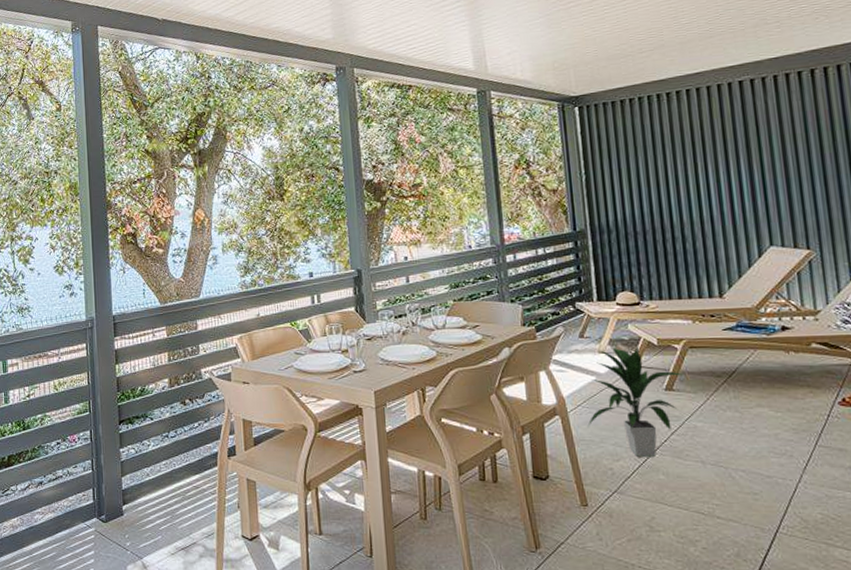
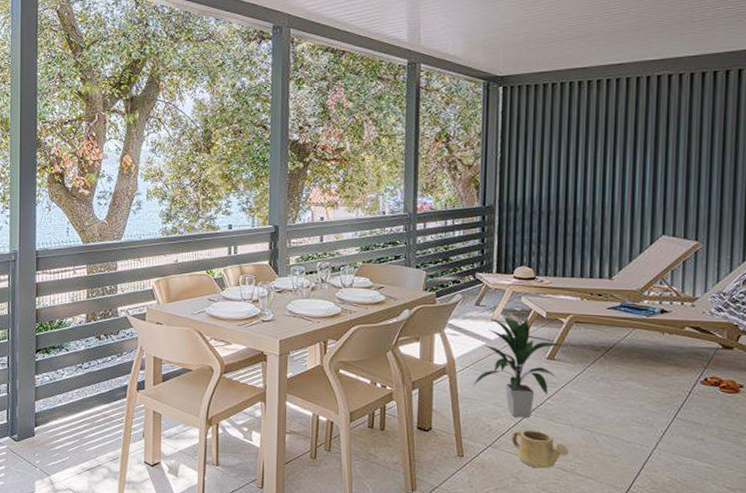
watering can: none [637,470,705,514] -> present [511,429,570,469]

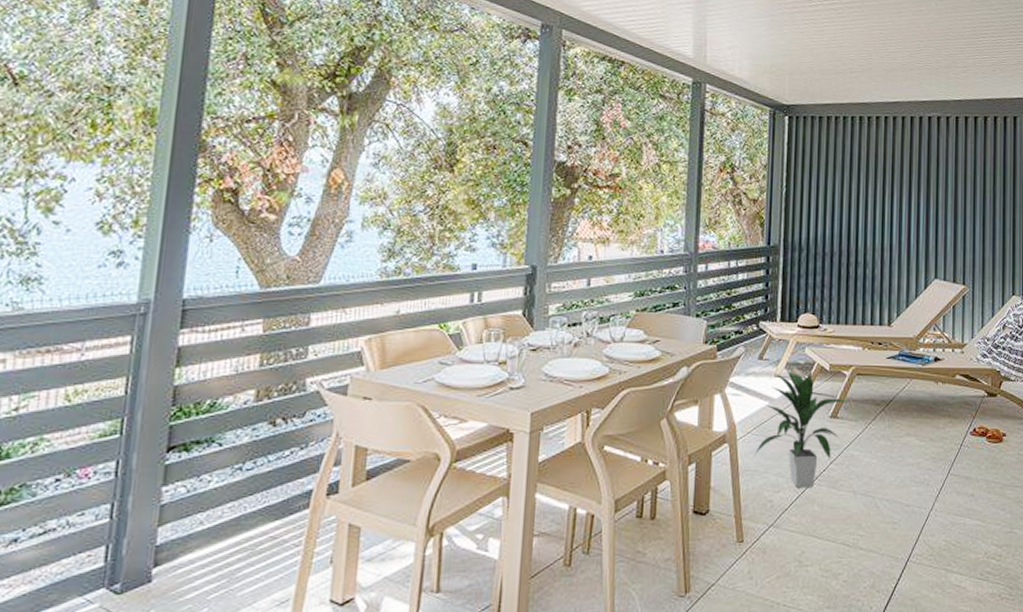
watering can: present [511,429,570,469] -> none [793,501,852,547]

